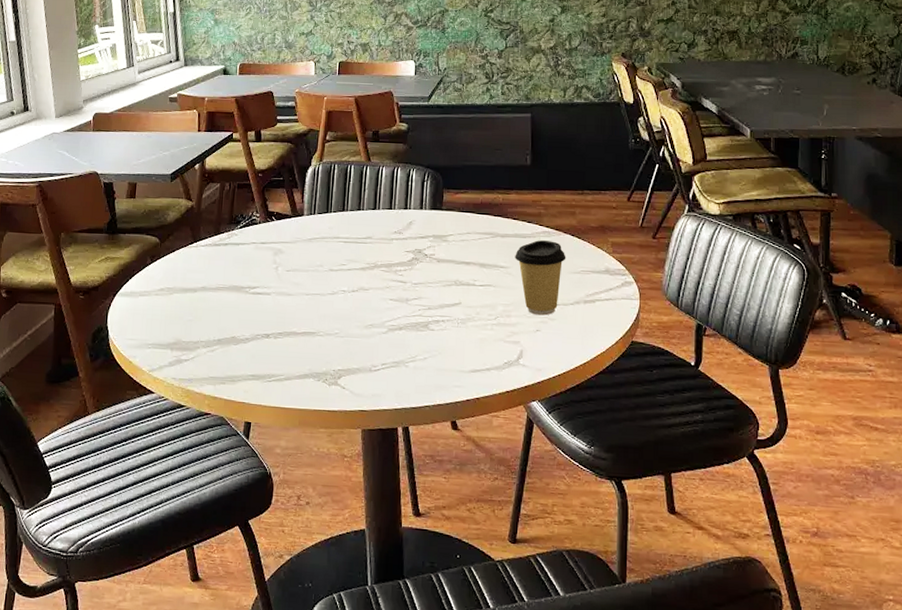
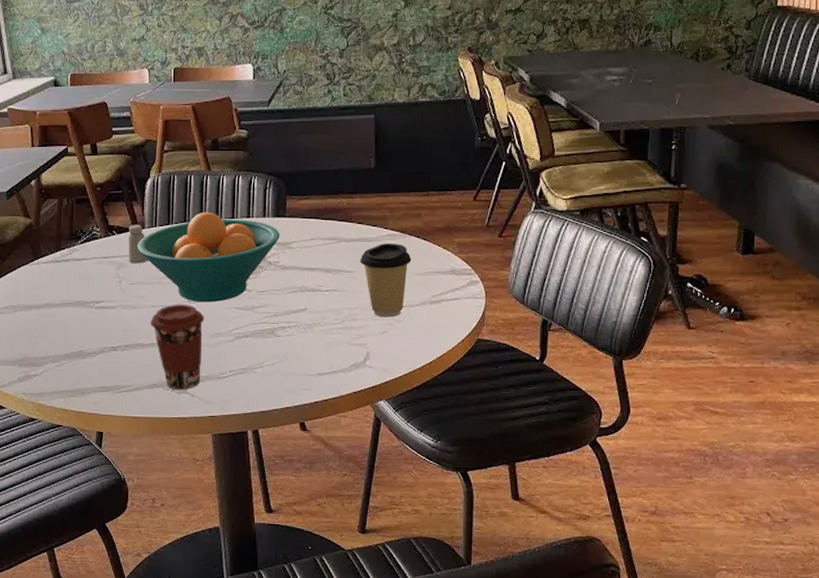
saltshaker: none [285,211,305,251] -> present [128,225,148,264]
fruit bowl: none [295,201,436,293] -> present [137,211,280,303]
coffee cup: none [305,293,358,382] -> present [151,304,204,391]

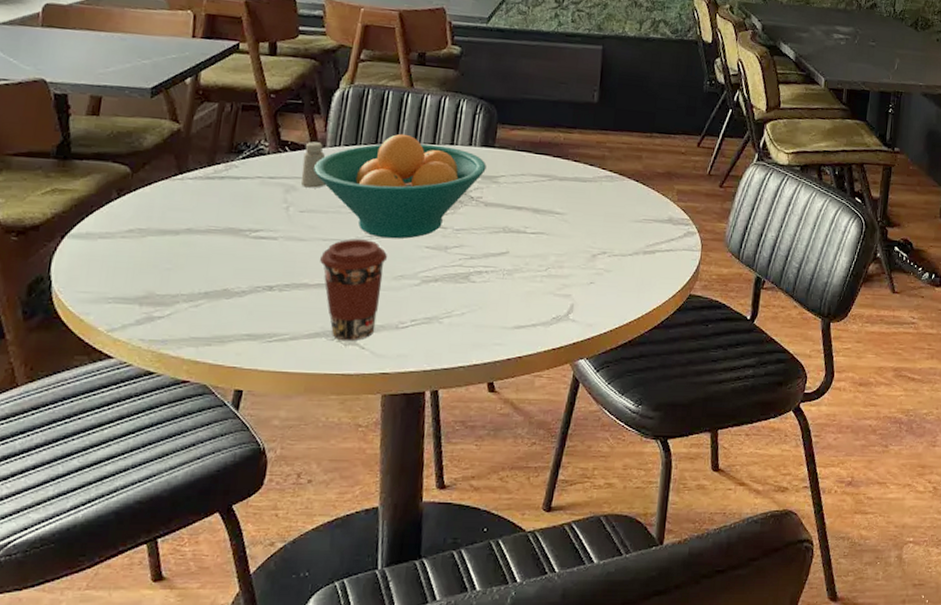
coffee cup: present [360,243,412,318] -> none [572,185,629,267]

